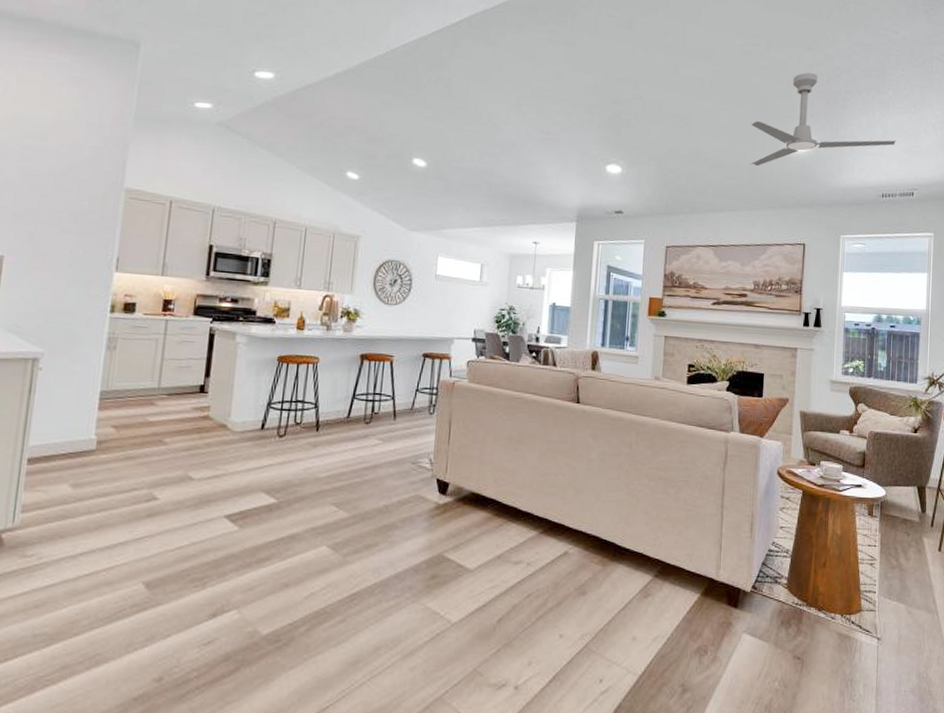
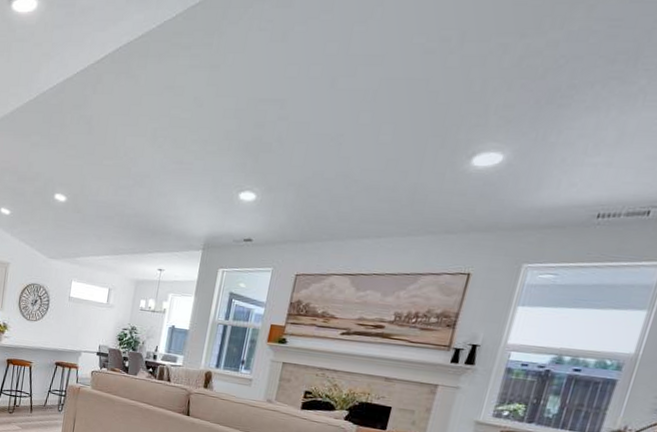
ceiling fan: present [750,72,897,167] -> none [412,67,638,187]

